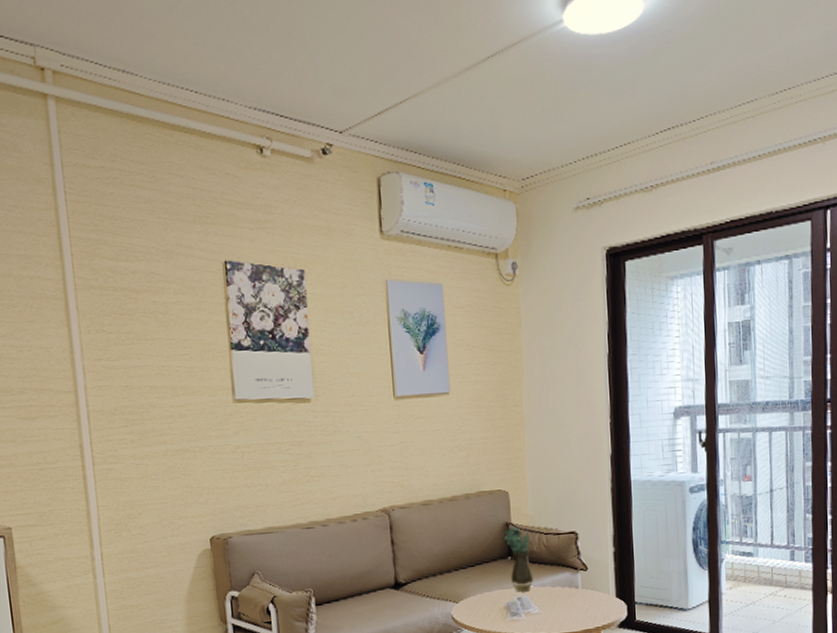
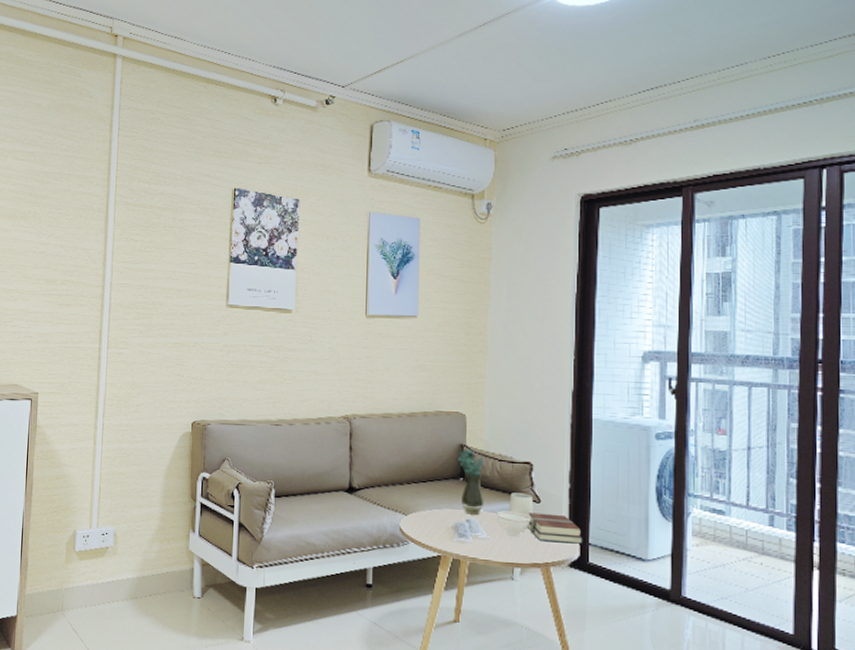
bowl: none [546,582,580,608] -> present [496,511,531,537]
mug: none [557,563,582,587] -> present [509,493,534,518]
books: none [576,579,630,607] -> present [526,512,583,544]

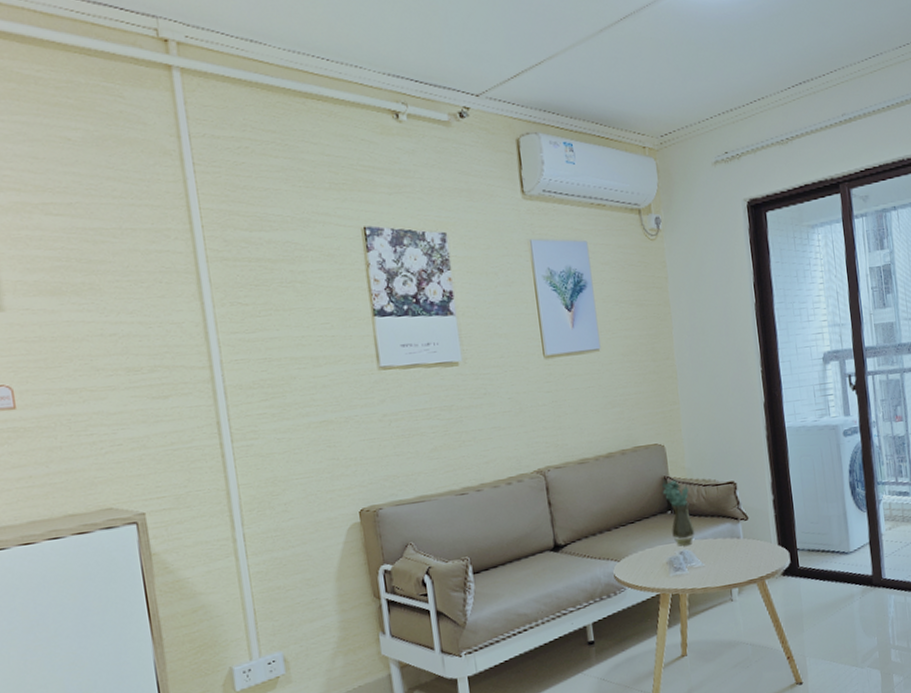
bowl: present [496,511,531,537] -> none [708,533,742,559]
mug: present [509,493,534,518] -> none [718,513,743,537]
books: present [526,512,583,544] -> none [738,527,792,557]

